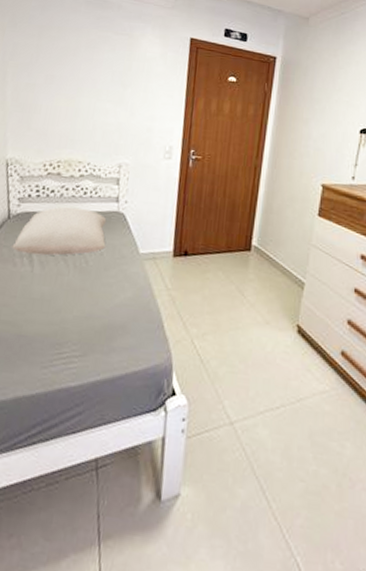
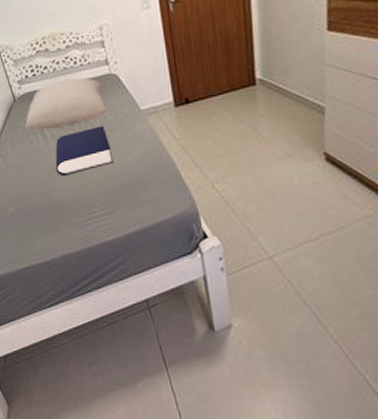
book: none [33,261,100,308] -> present [55,125,114,176]

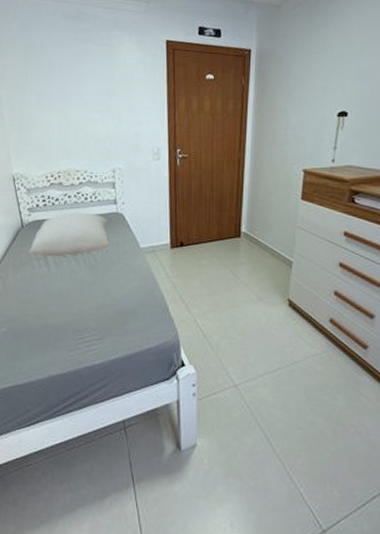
book: present [55,125,114,176] -> none [54,258,110,302]

